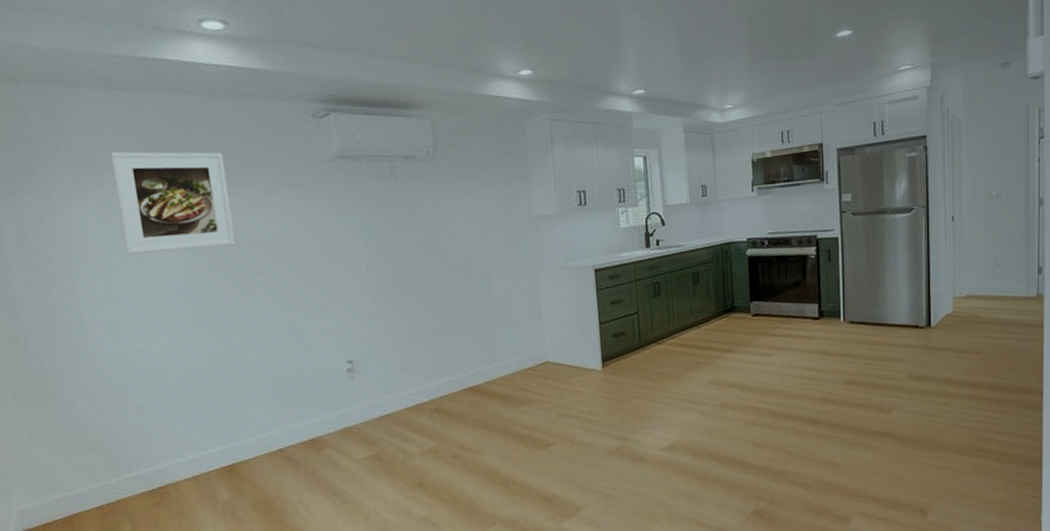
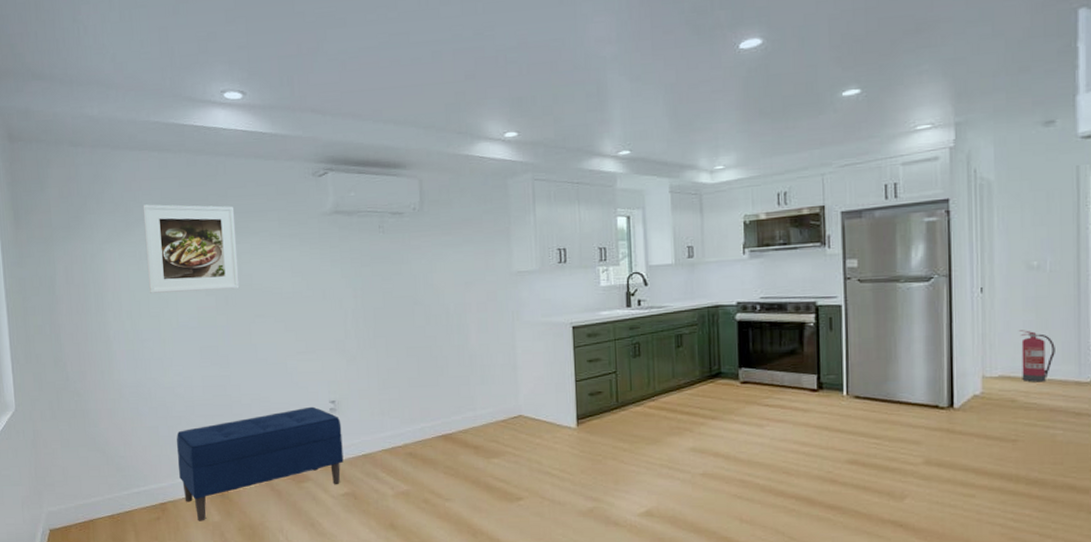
bench: none [172,368,366,502] -> present [176,406,344,521]
fire extinguisher: none [982,253,1010,300] -> present [1020,330,1055,382]

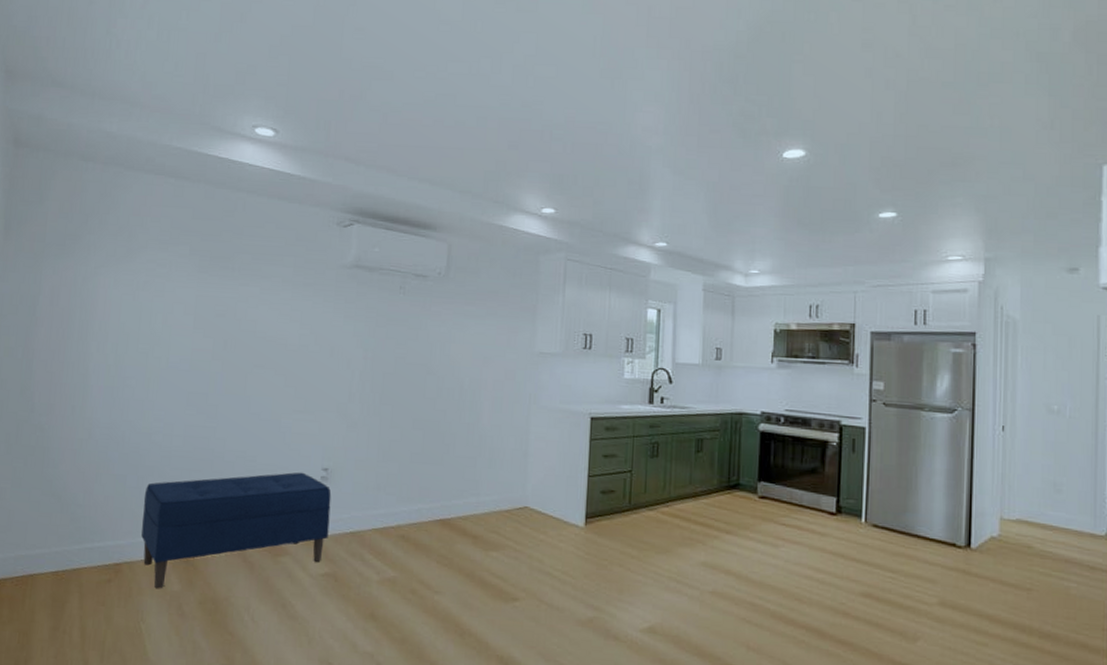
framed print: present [143,204,240,293] -> none [142,232,249,335]
fire extinguisher: present [1020,330,1055,382] -> none [1038,474,1072,531]

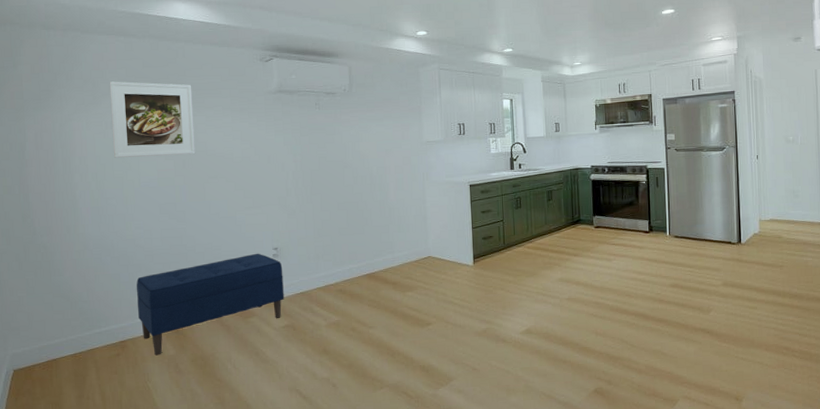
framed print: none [142,232,249,335] -> present [109,81,196,158]

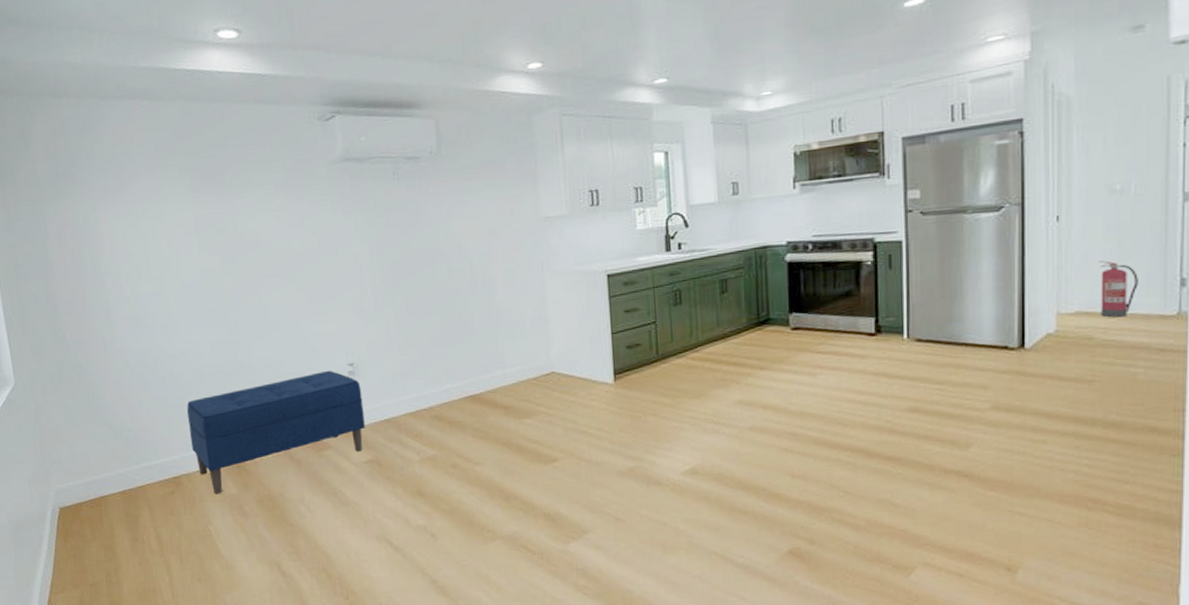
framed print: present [109,81,196,158] -> none [136,157,246,255]
fire extinguisher: none [782,186,806,224] -> present [1099,260,1138,318]

